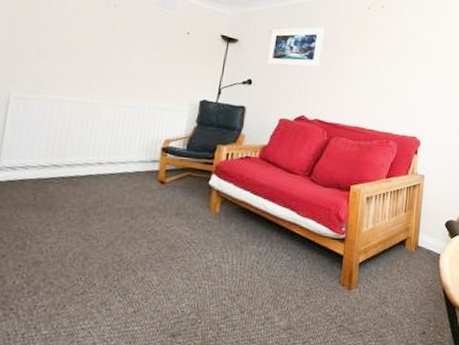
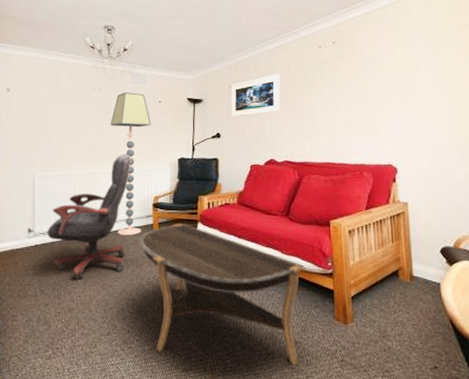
office chair: none [17,85,143,228] -> present [47,153,131,280]
floor lamp: none [112,14,175,181] -> present [110,92,152,235]
coffee table: none [138,172,318,331] -> present [139,223,304,366]

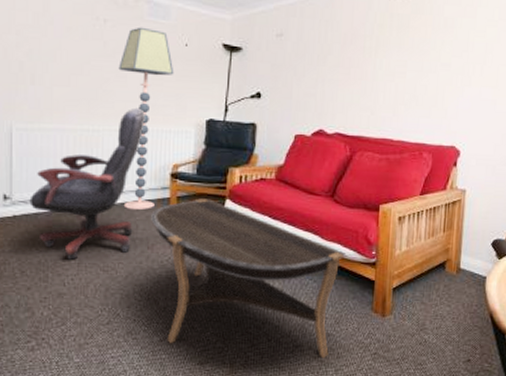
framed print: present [231,74,281,117] -> none [276,25,341,75]

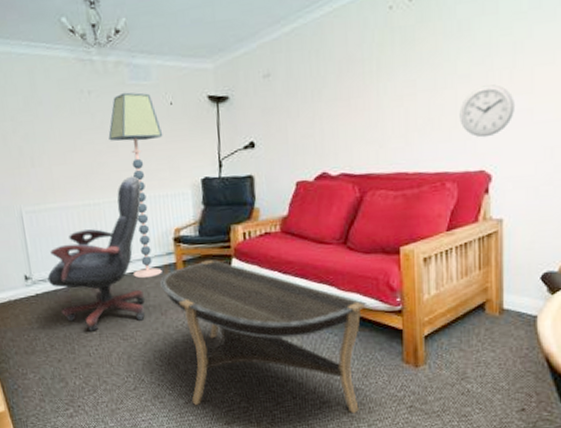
wall clock: none [439,75,483,119] -> present [459,84,514,138]

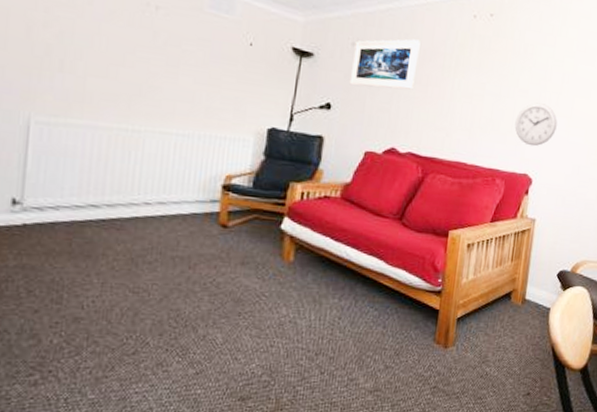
office chair: present [47,175,146,331] -> none [45,108,197,279]
floor lamp: present [108,92,163,278] -> none [163,19,235,224]
coffee table: present [160,260,366,414] -> none [195,215,410,393]
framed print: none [266,52,335,119] -> present [349,39,421,90]

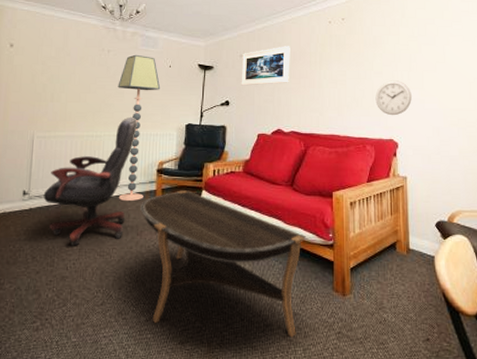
office chair: none [45,108,197,279] -> present [43,116,137,246]
floor lamp: none [163,19,235,224] -> present [118,54,161,201]
coffee table: none [195,215,410,393] -> present [140,190,306,338]

